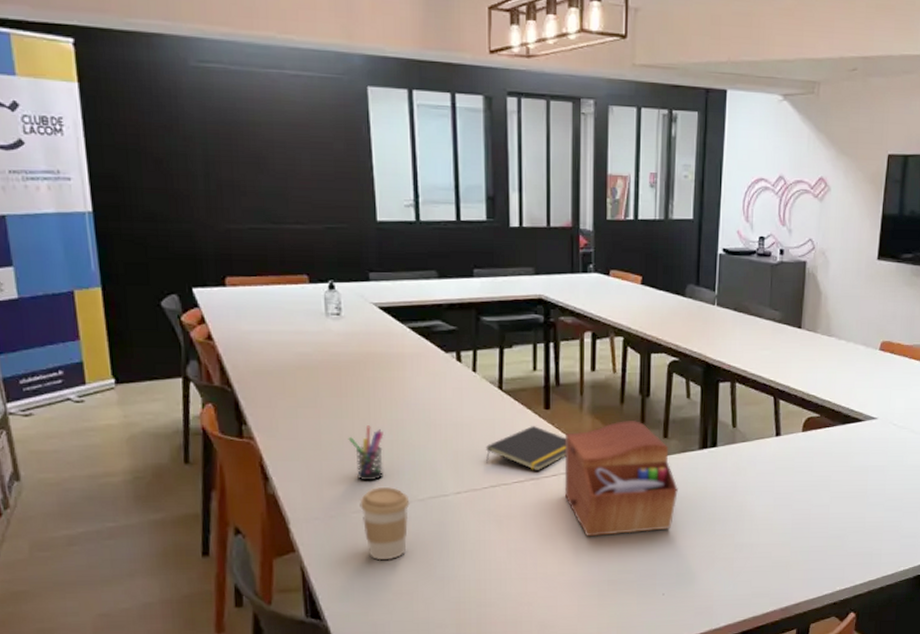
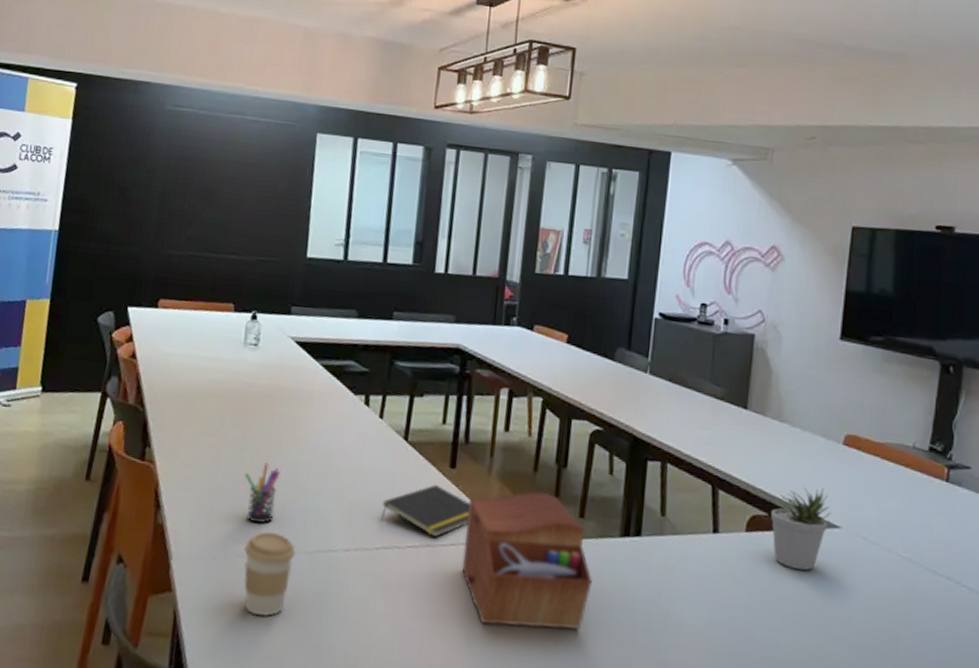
potted plant: none [822,389,870,456] -> present [771,487,831,570]

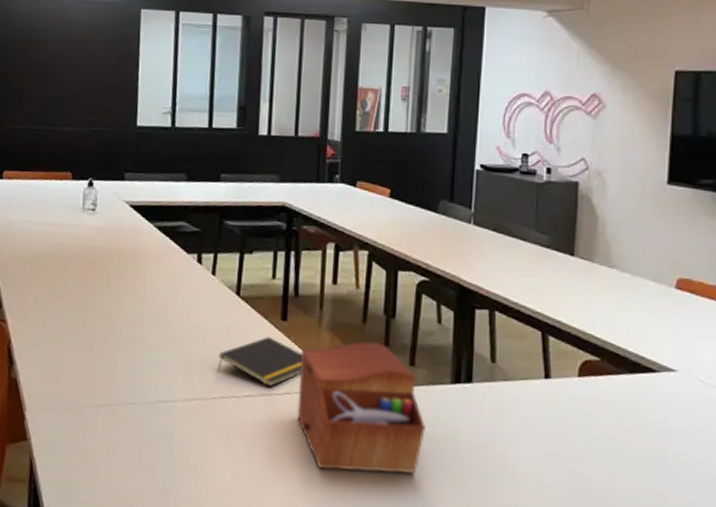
pen holder: present [244,463,280,524] -> none [88,319,122,377]
coffee cup: present [244,532,296,617] -> none [91,384,139,464]
potted plant: present [771,487,831,570] -> none [604,332,666,414]

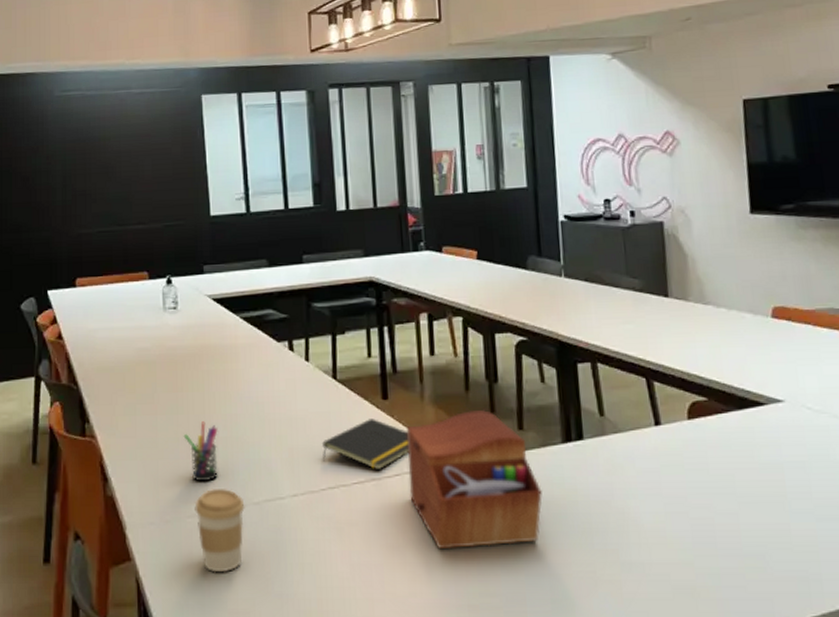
pen holder: none [88,319,122,377] -> present [183,421,218,482]
coffee cup: none [91,384,139,464] -> present [194,487,245,573]

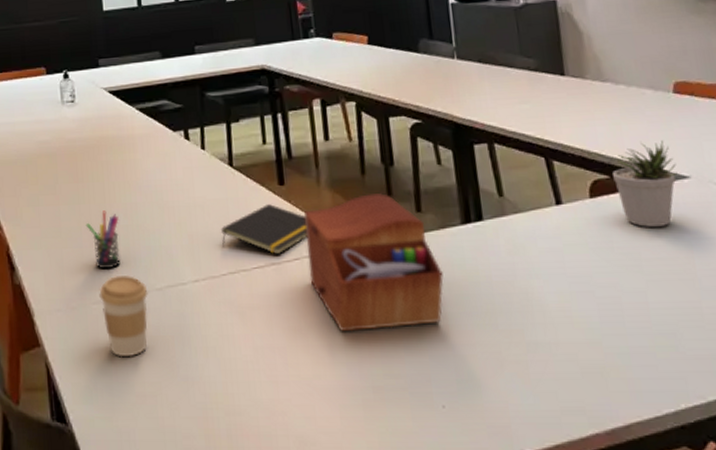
potted plant: none [711,365,773,449] -> present [613,141,678,227]

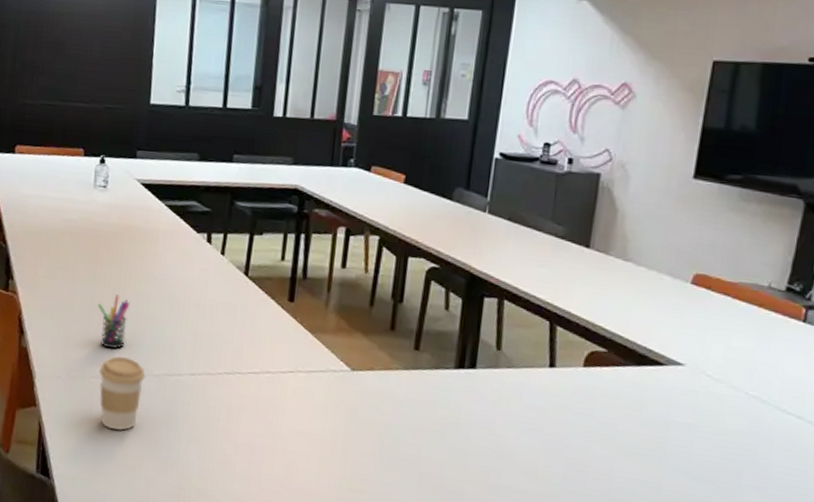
notepad: present [221,204,307,255] -> none [224,317,308,365]
sewing box: present [303,193,444,332] -> none [299,324,426,453]
potted plant: present [613,141,678,227] -> none [611,325,675,405]

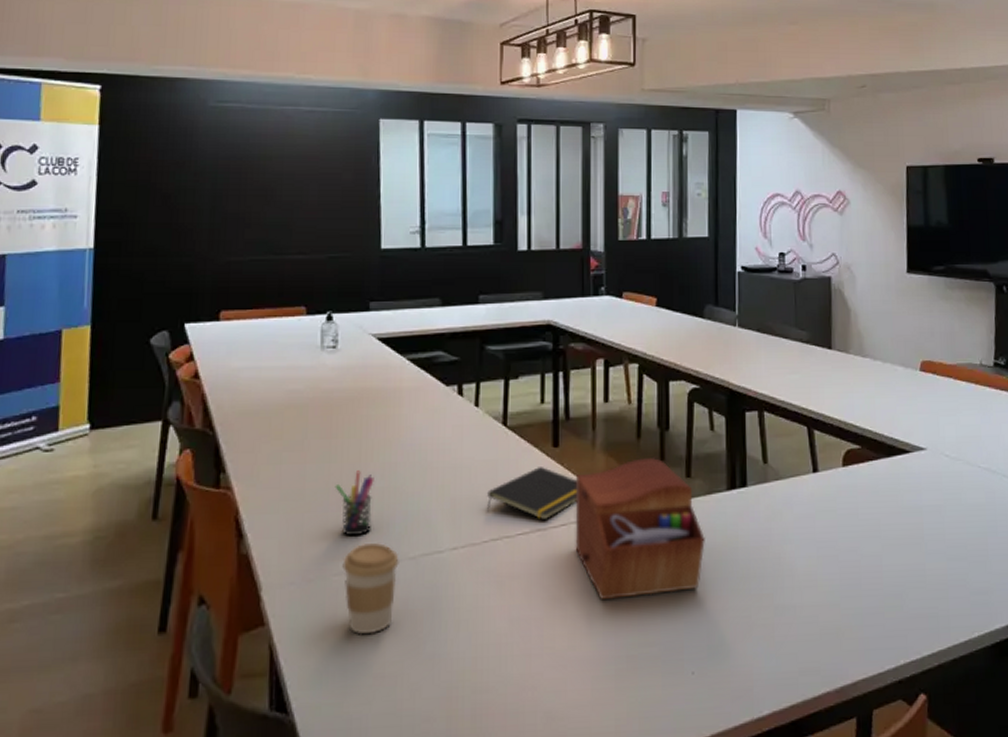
notepad: none [224,317,308,365] -> present [487,467,578,521]
sewing box: none [299,324,426,453] -> present [575,458,705,601]

